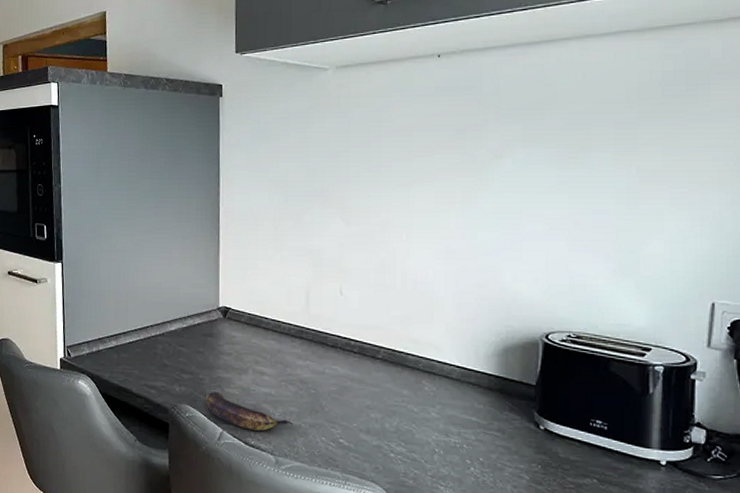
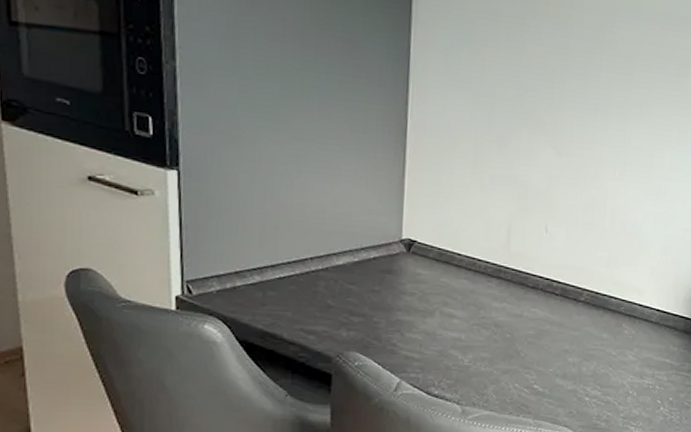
banana: present [206,391,293,431] -> none [381,336,484,379]

